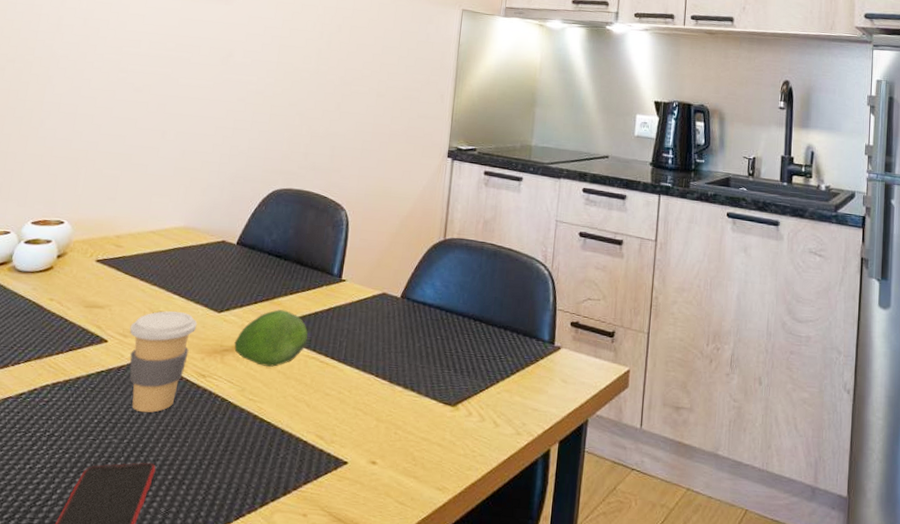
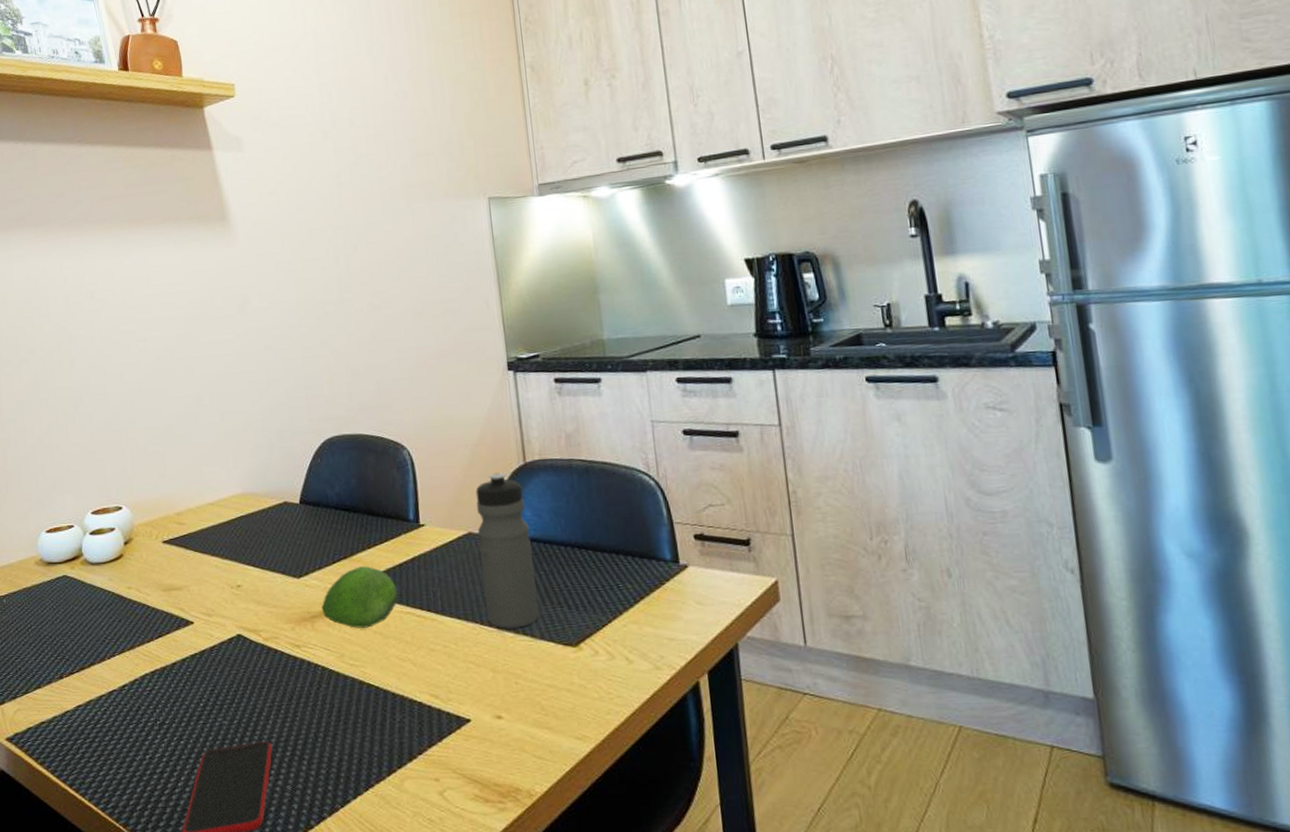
coffee cup: present [129,311,198,413] -> none [212,582,279,691]
water bottle: none [383,243,438,384] -> present [475,472,540,629]

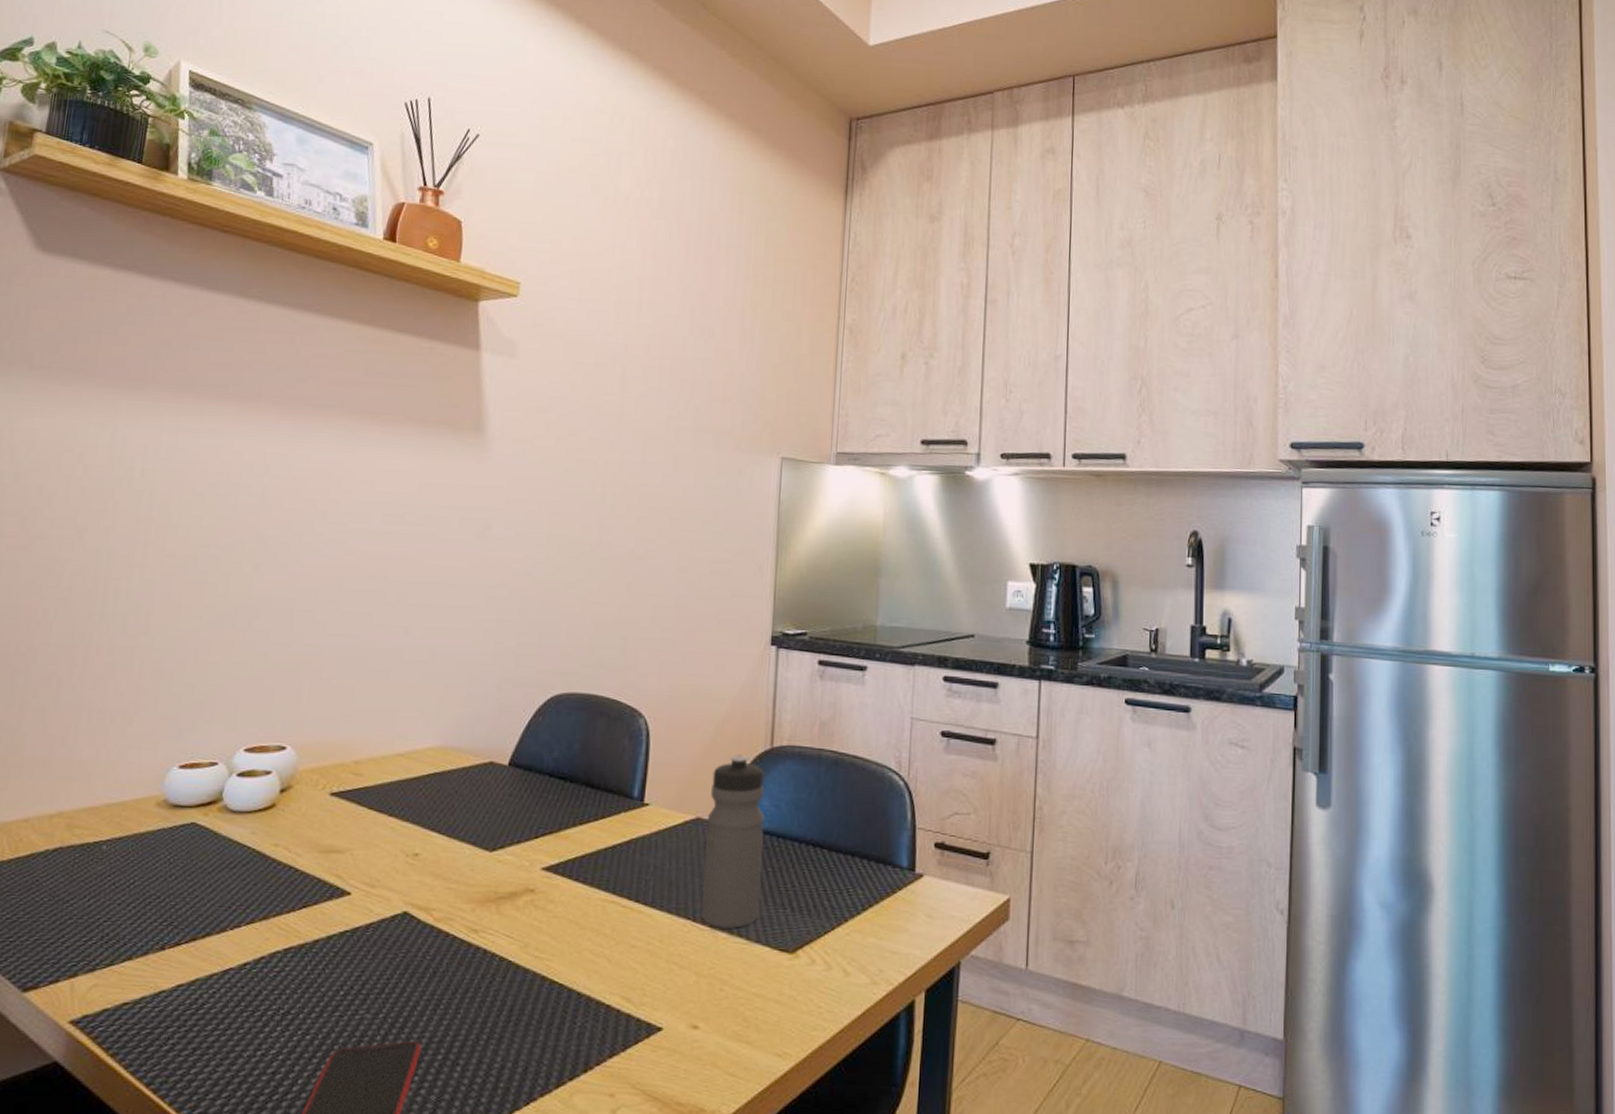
fruit: present [321,566,398,628] -> none [512,844,605,916]

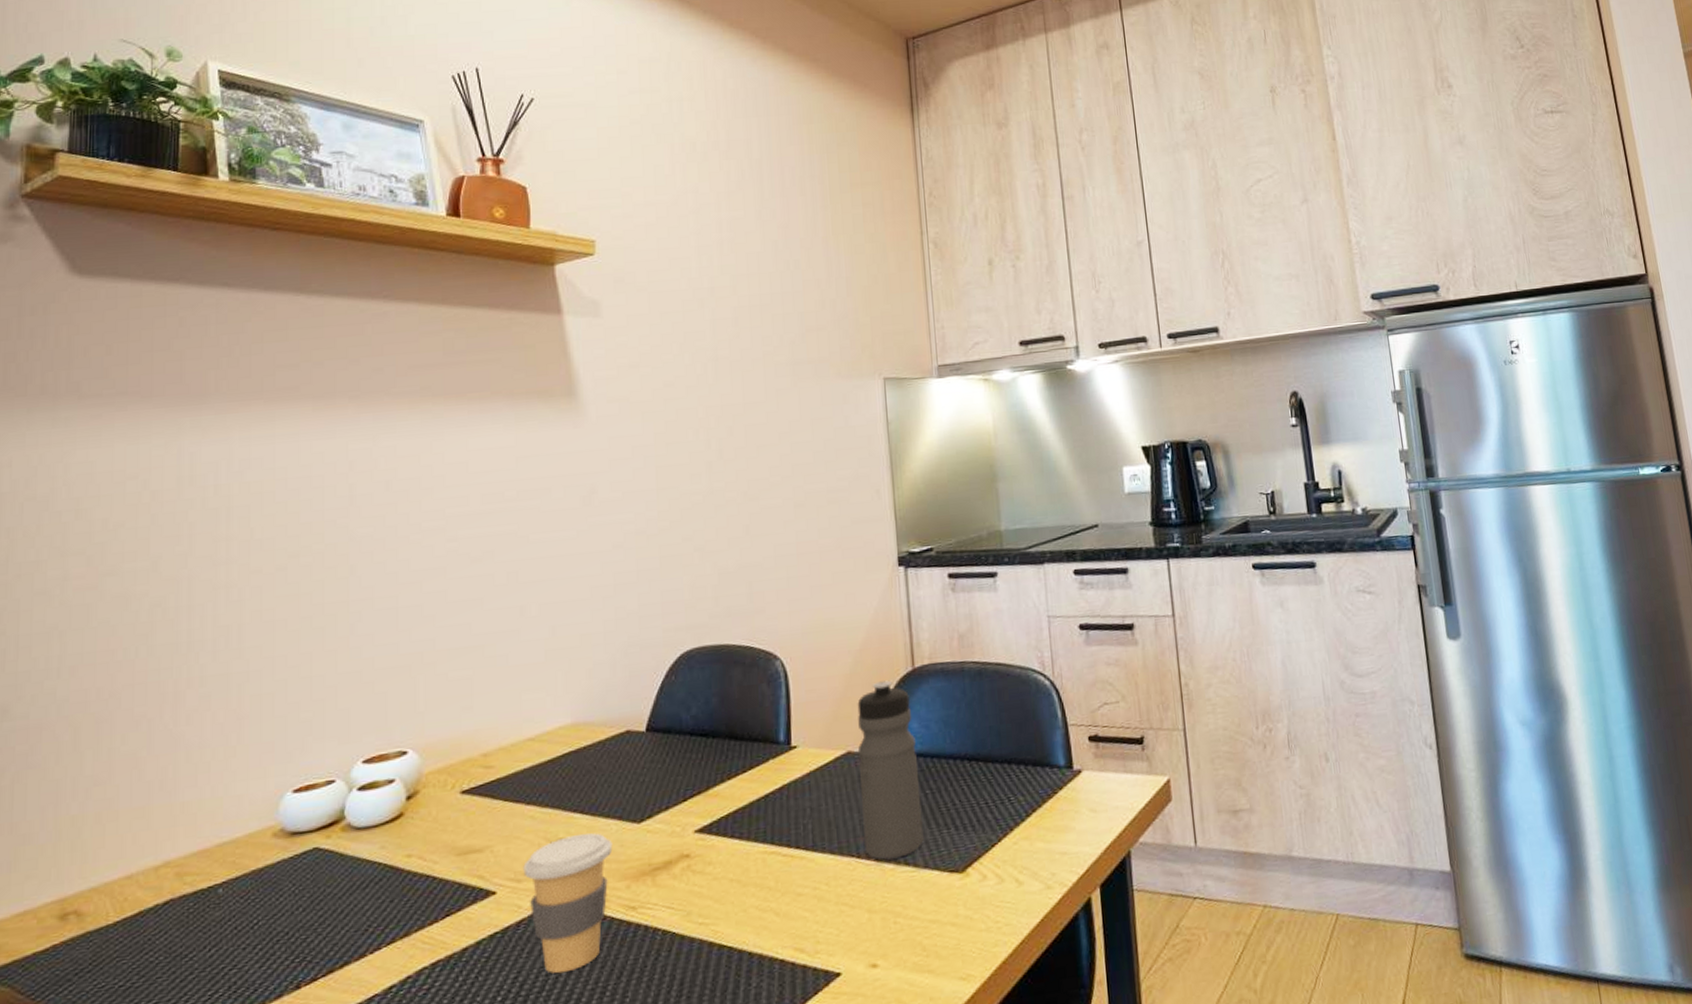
coffee cup: none [378,852,464,980] -> present [523,833,613,973]

